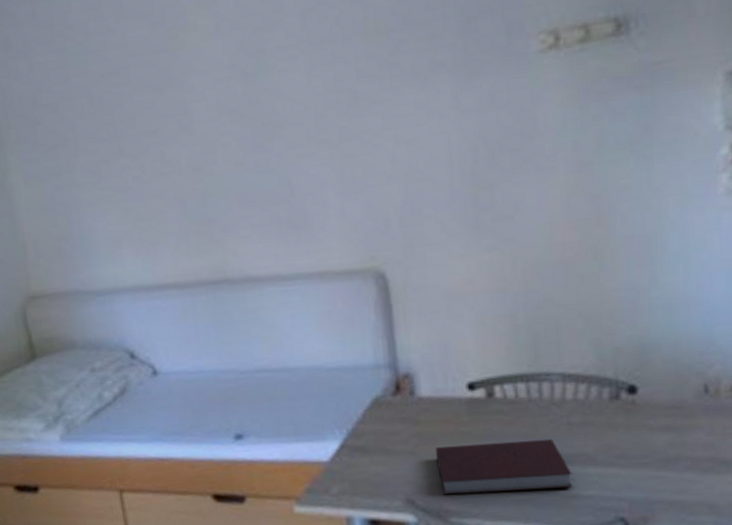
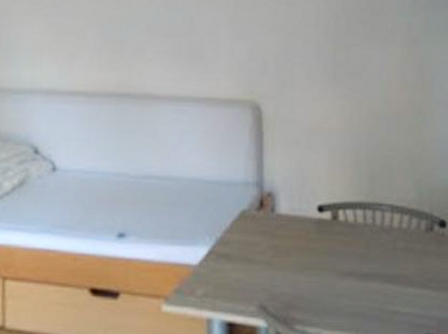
notebook: present [435,438,573,495] -> none [287,259,395,305]

